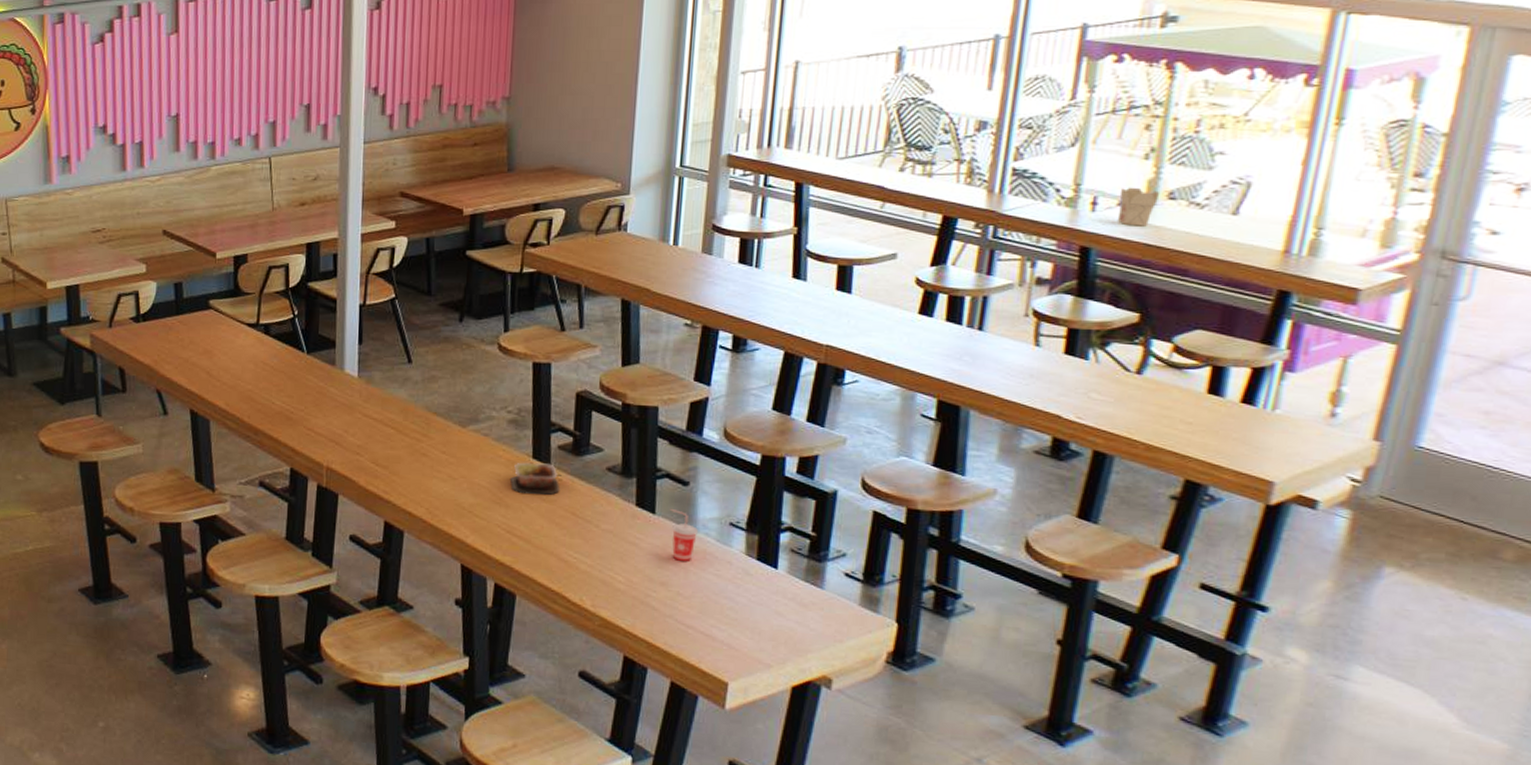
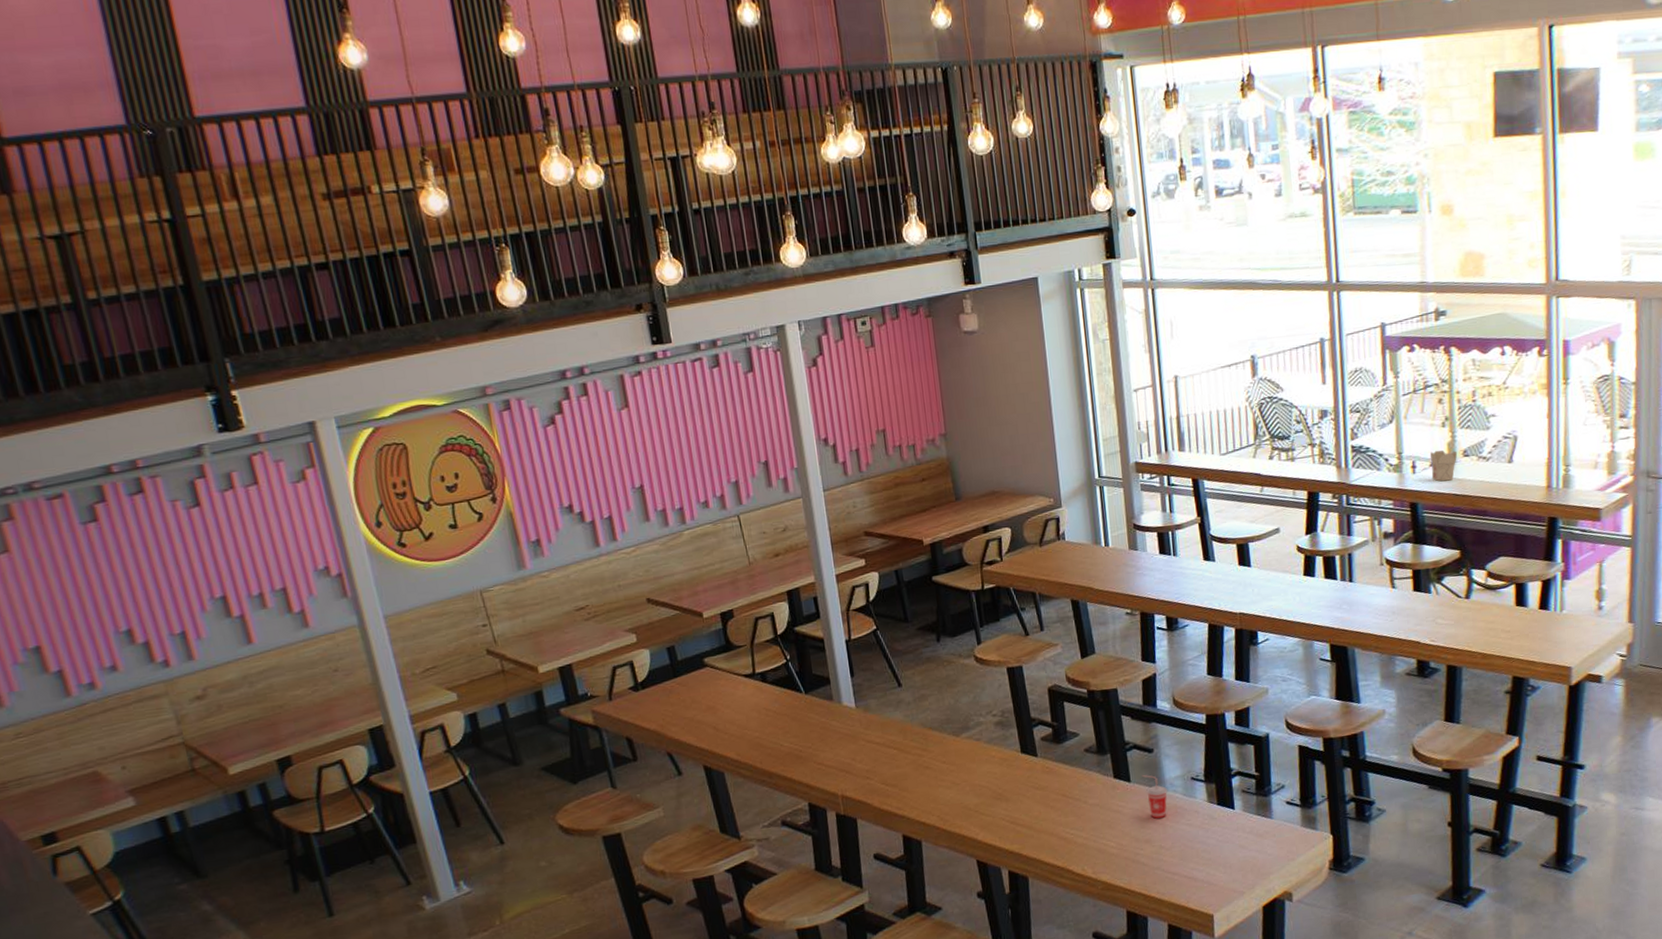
takeout container: present [509,462,561,495] -> none [1005,755,1050,787]

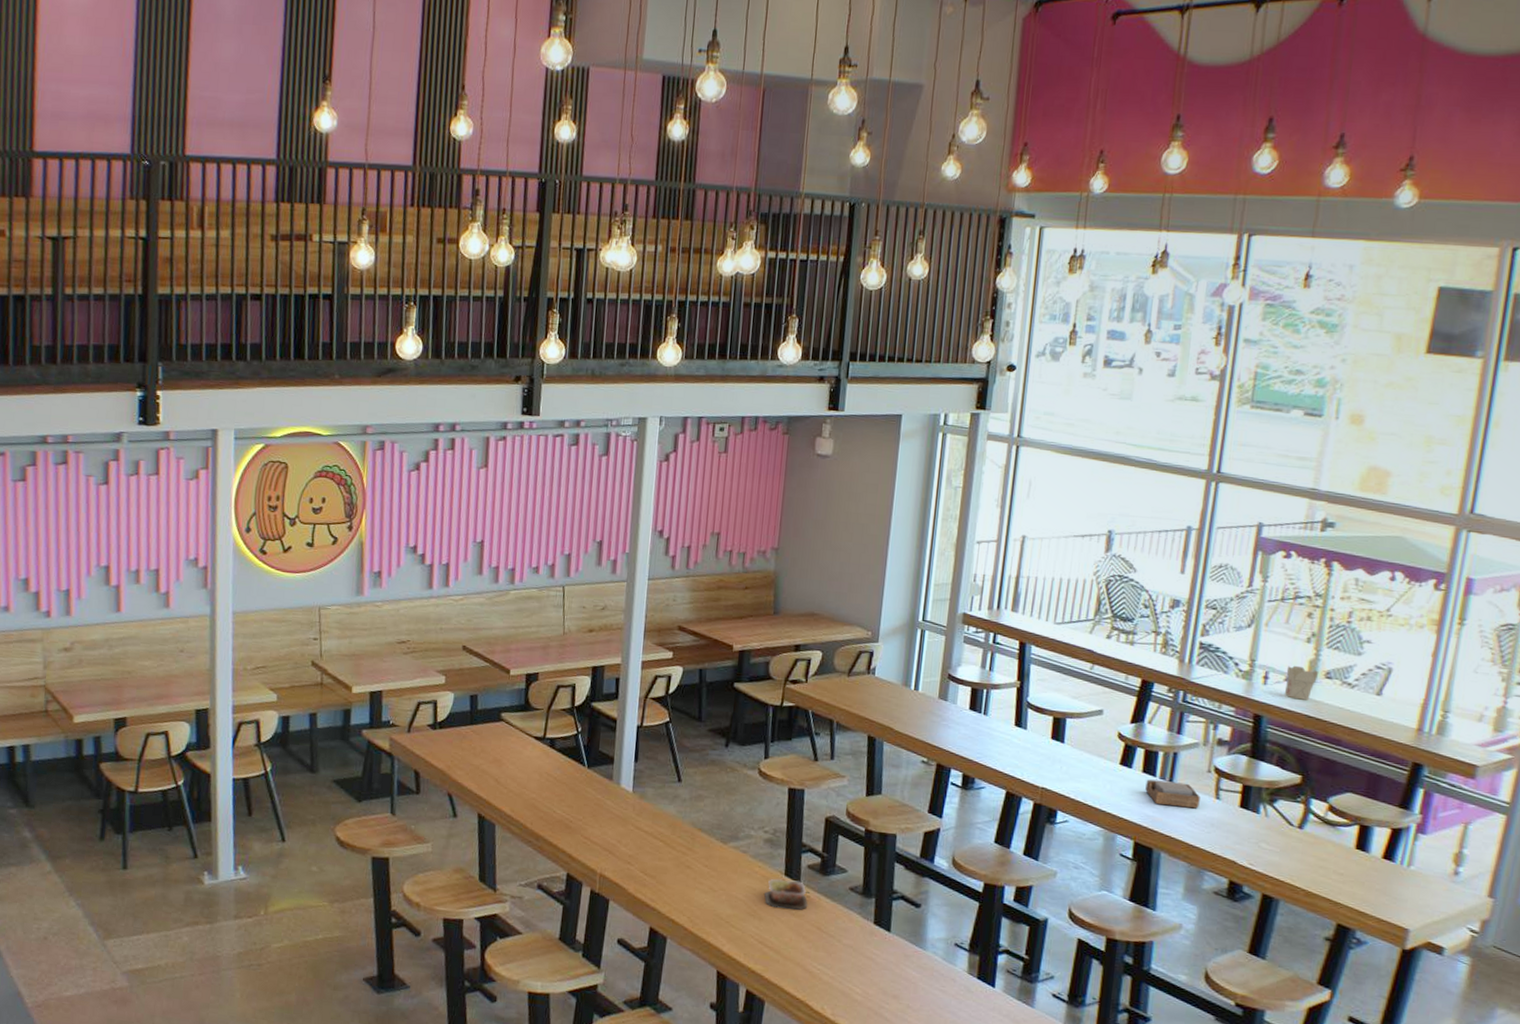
takeout container: none [1005,755,1050,787] -> present [763,879,808,910]
beverage cup: present [1141,774,1167,819] -> none [903,927,927,978]
napkin holder: none [1329,579,1379,606] -> present [1145,779,1200,809]

